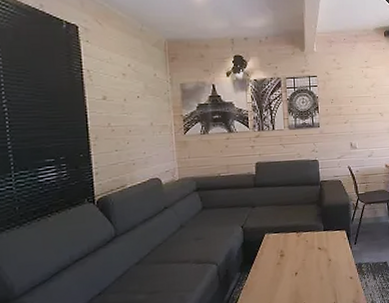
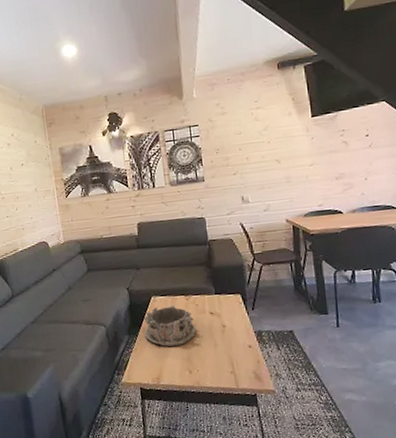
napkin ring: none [256,241,305,282] -> present [143,304,197,347]

